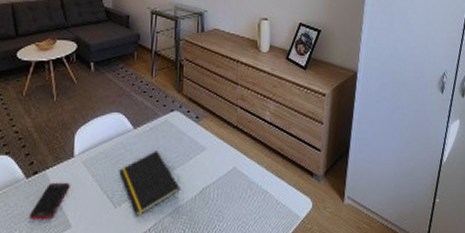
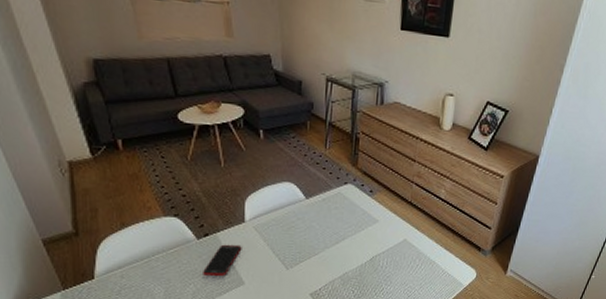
notepad: present [119,151,180,217] -> none [291,220,351,279]

